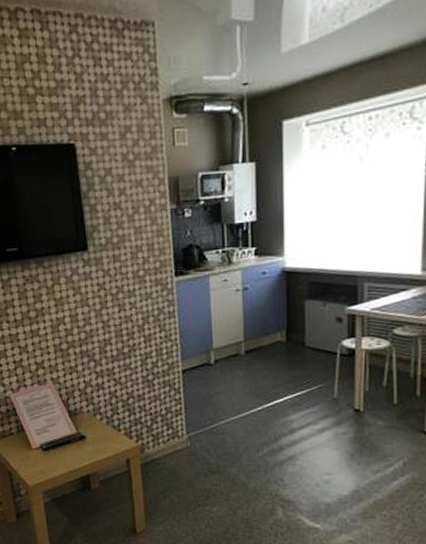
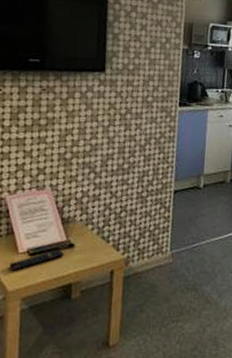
remote control: none [26,442,77,466] -> present [9,249,64,271]

